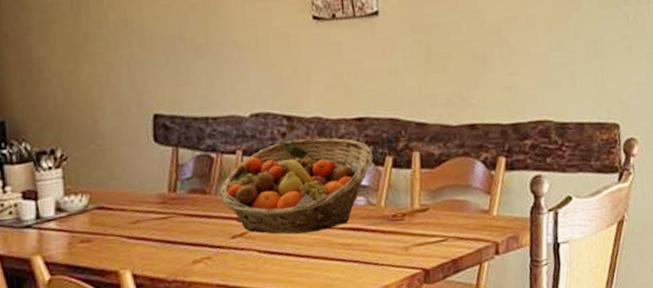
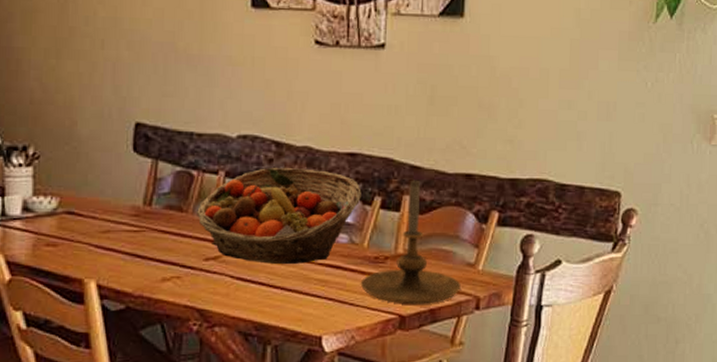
candle holder: none [382,136,479,258] -> present [360,180,461,304]

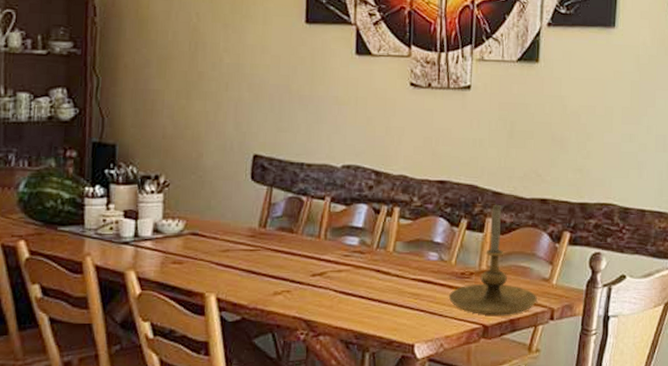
fruit basket: present [197,168,361,264] -> none [305,194,450,279]

